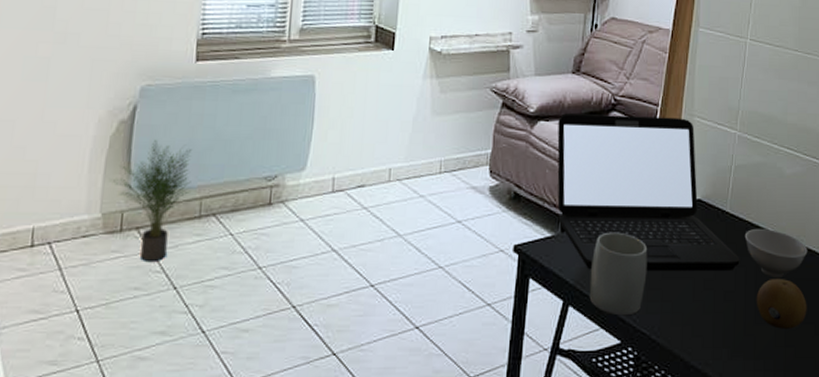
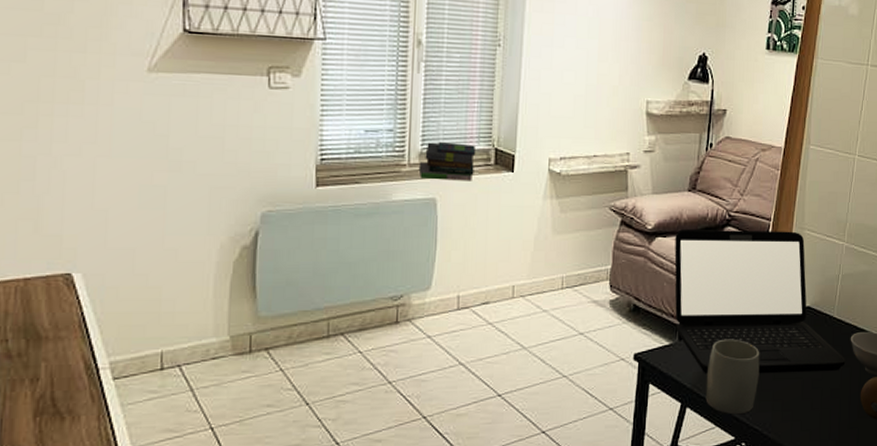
potted plant: present [110,140,191,261] -> none [236,264,318,380]
books: none [298,18,357,59] -> present [418,142,476,181]

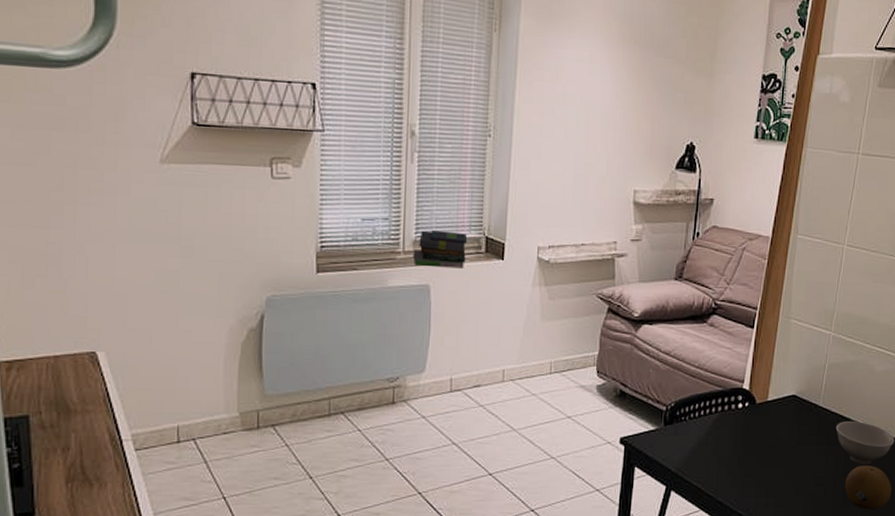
laptop: present [674,229,846,374] -> none [660,317,831,460]
mug: present [705,339,760,415] -> none [690,425,745,499]

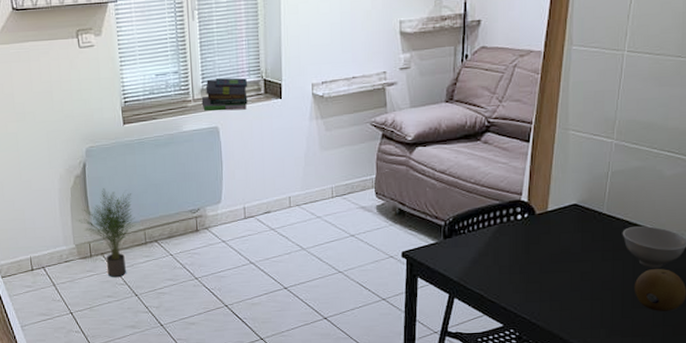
potted plant: none [245,346,319,454] -> present [76,188,136,277]

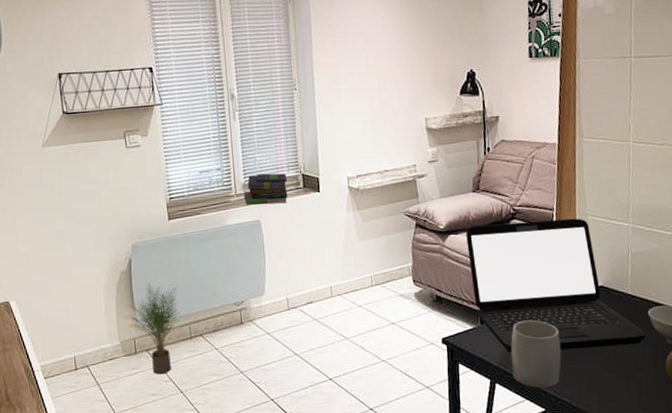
laptop: none [435,132,617,269] -> present [466,218,646,353]
mug: none [472,236,526,305] -> present [510,320,562,389]

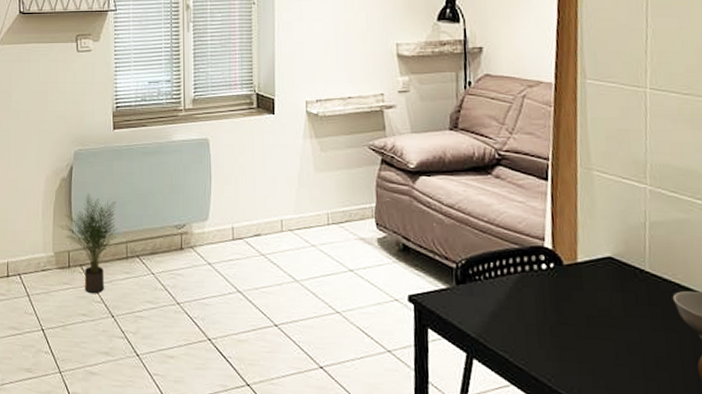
books: present [243,173,288,206] -> none [192,90,240,123]
laptop: present [466,218,646,353] -> none [440,169,671,335]
mug: present [510,320,562,389] -> none [492,287,558,375]

